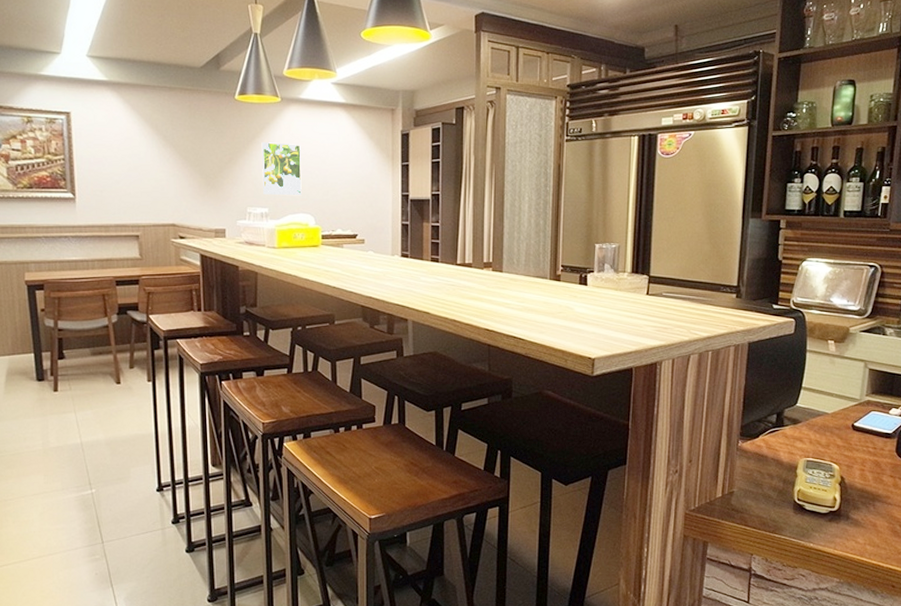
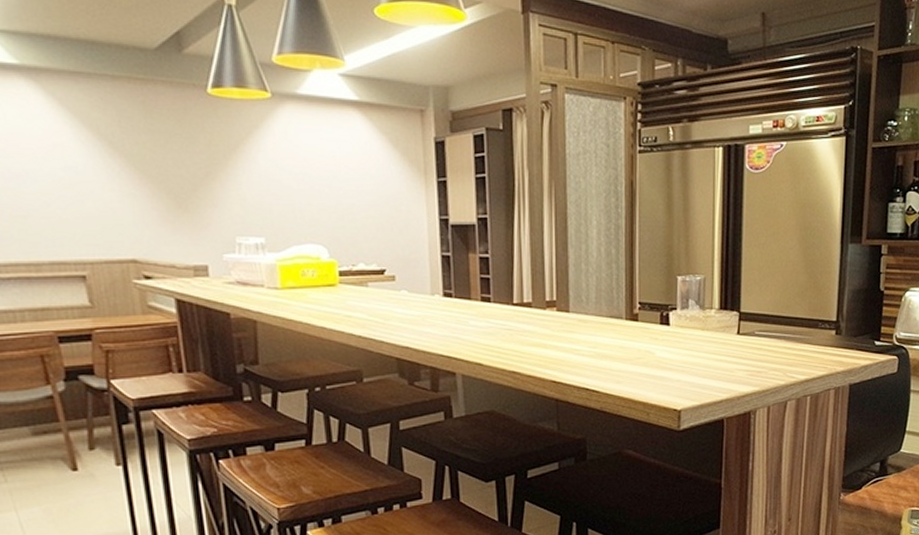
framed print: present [261,142,302,196] -> none [248,151,309,222]

